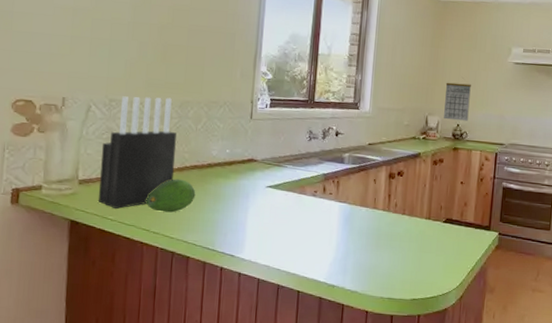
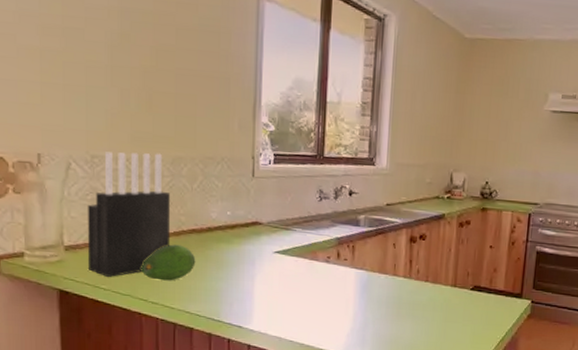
calendar: present [444,78,471,121] -> none [471,128,502,178]

